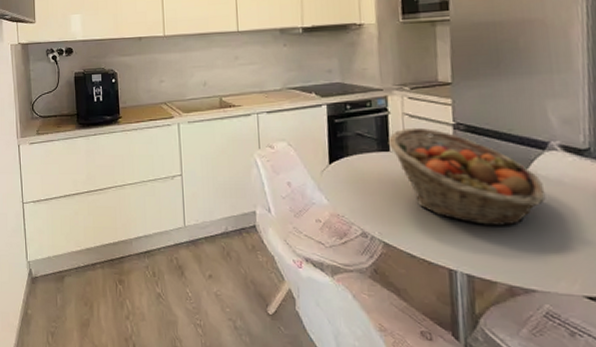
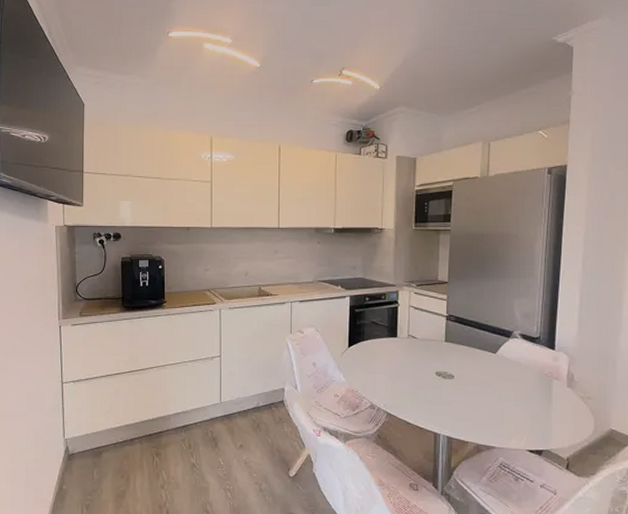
fruit basket: present [387,127,546,226] -> none [396,317,507,397]

